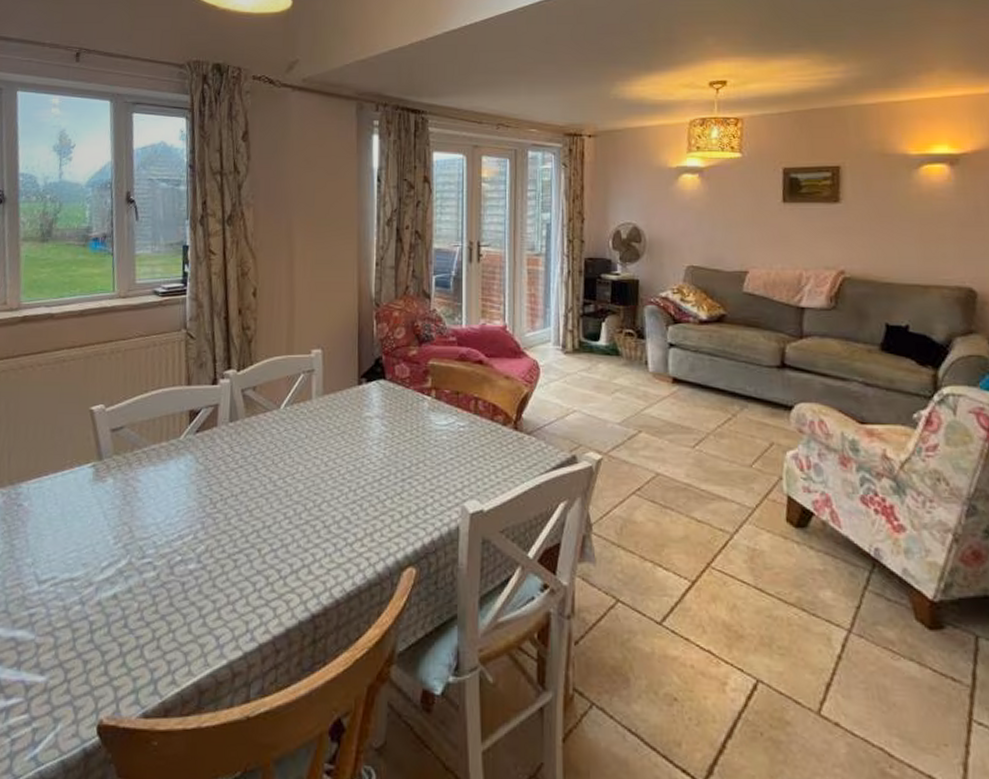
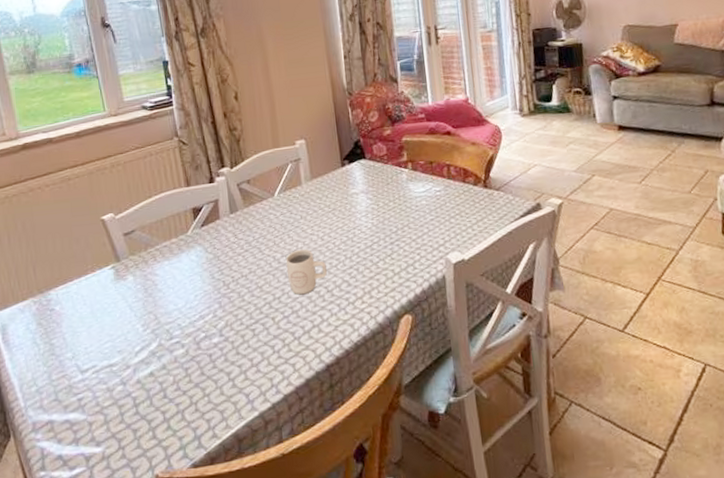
mug: none [281,473,327,527] -> present [285,249,327,295]

